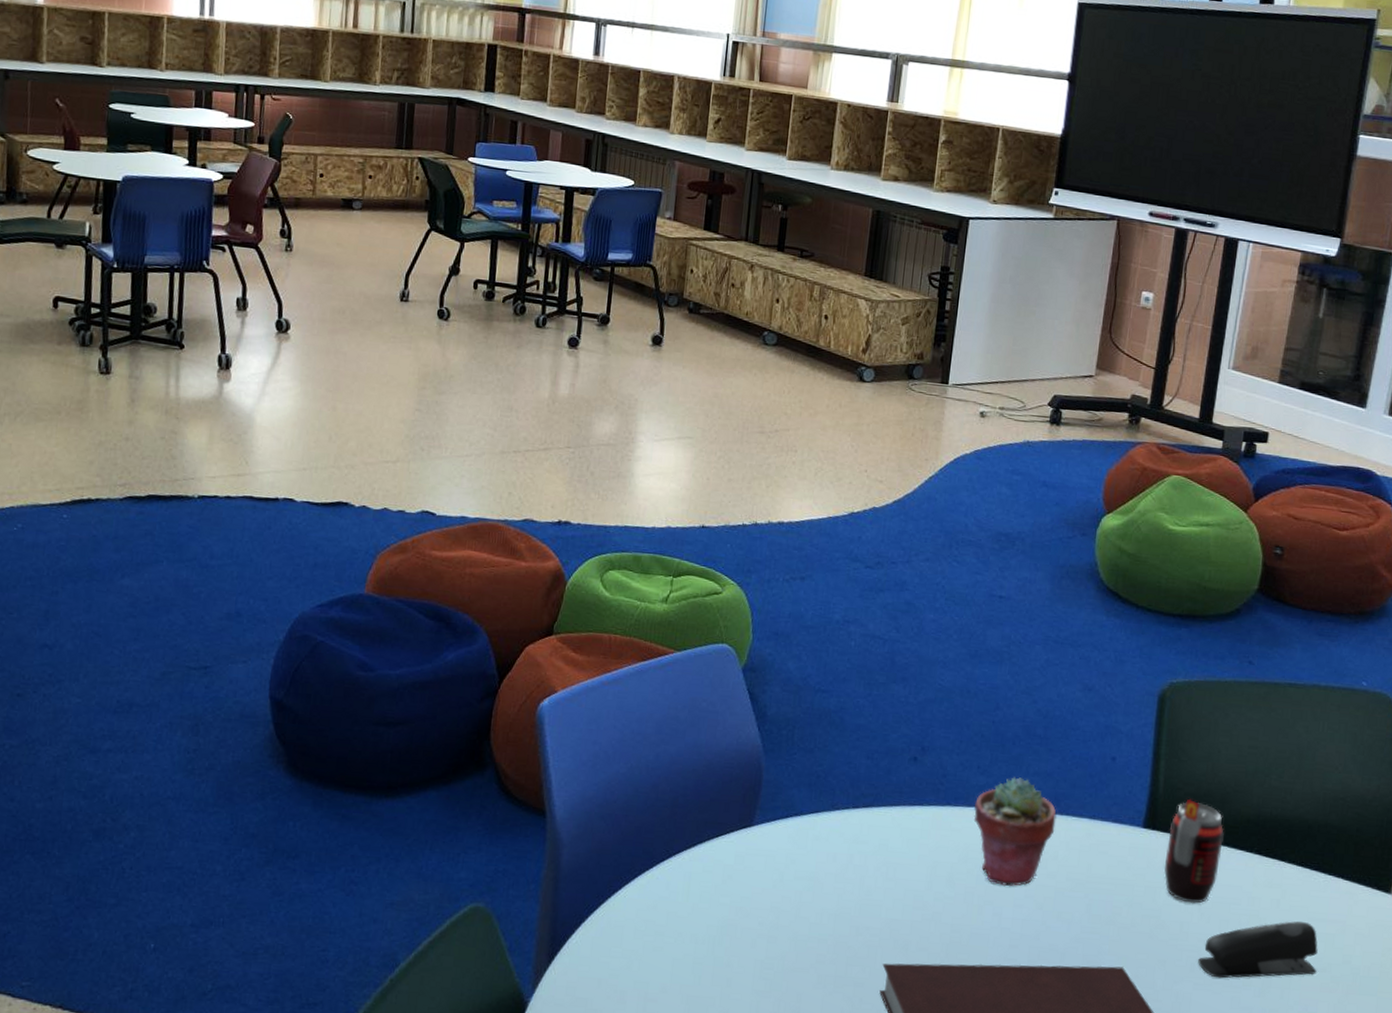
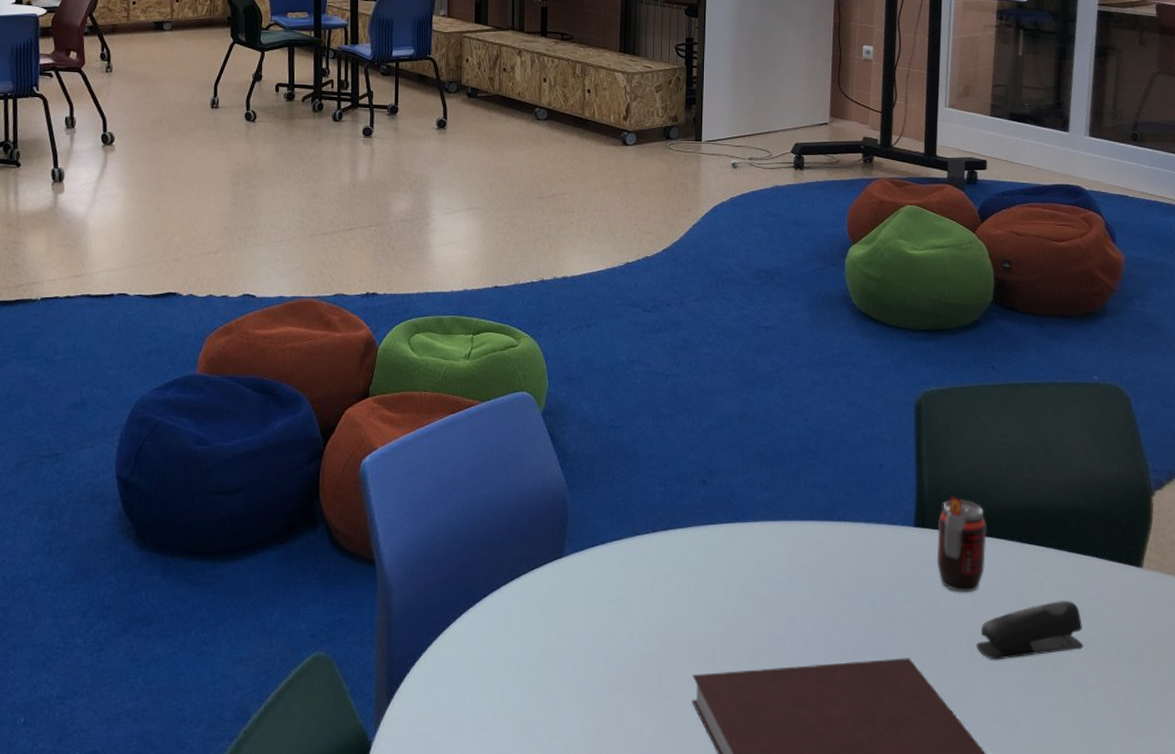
potted succulent: present [973,777,1057,887] -> none [761,490,835,593]

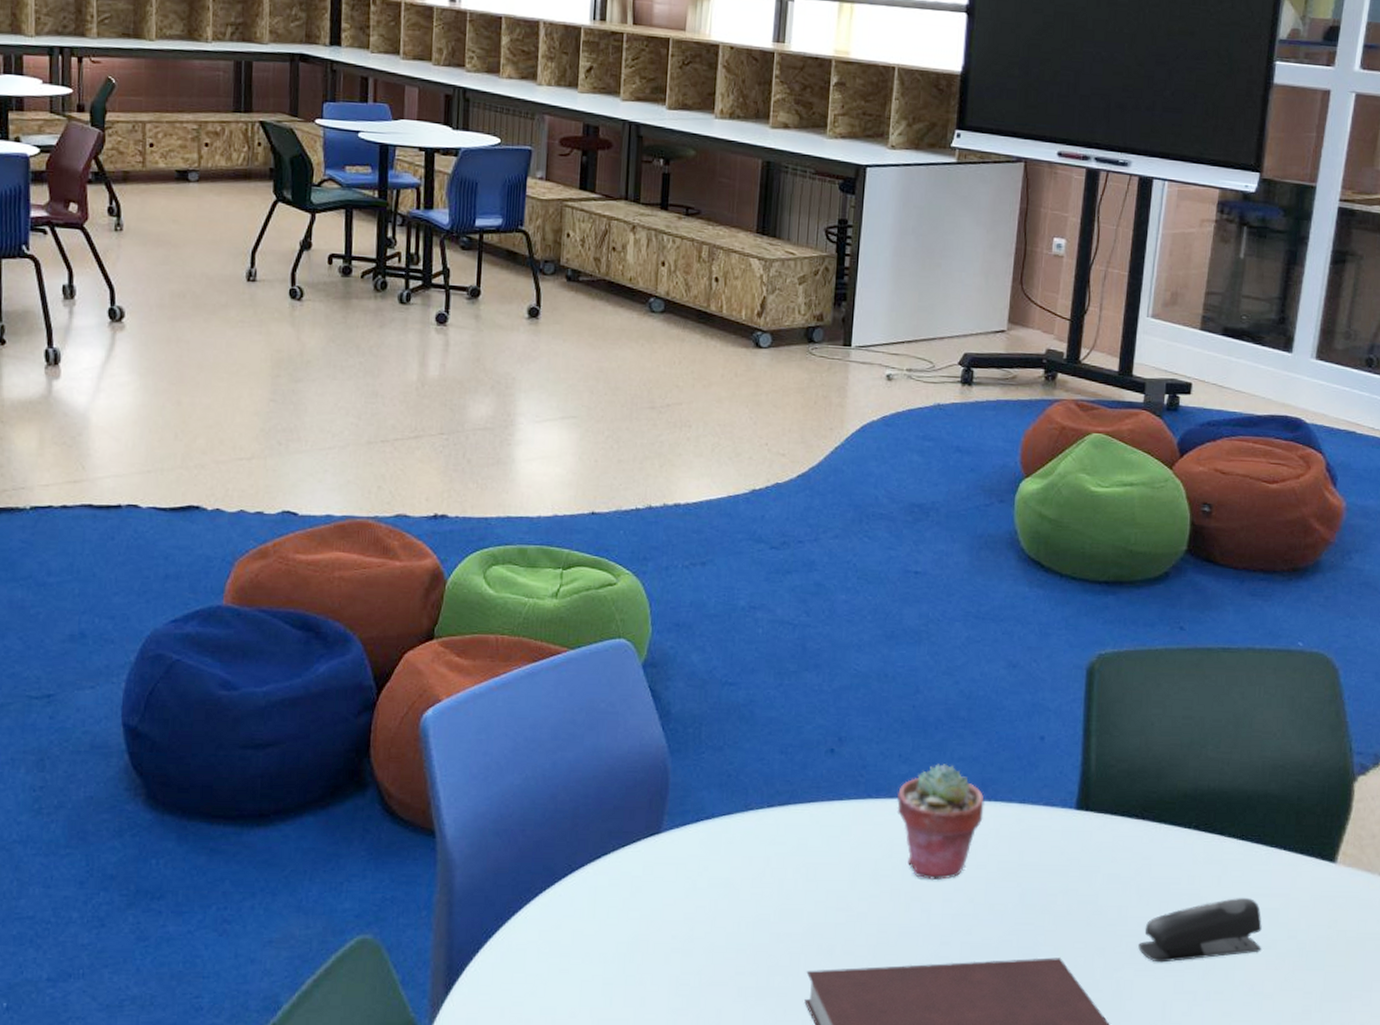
potted succulent: none [761,490,835,593] -> present [897,764,985,881]
beverage can: present [936,496,987,593] -> none [1099,775,1161,886]

